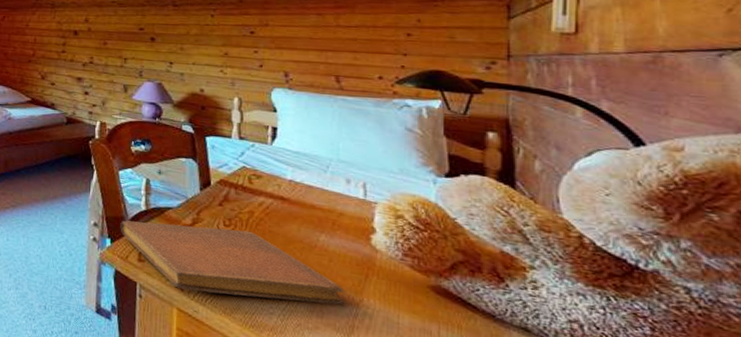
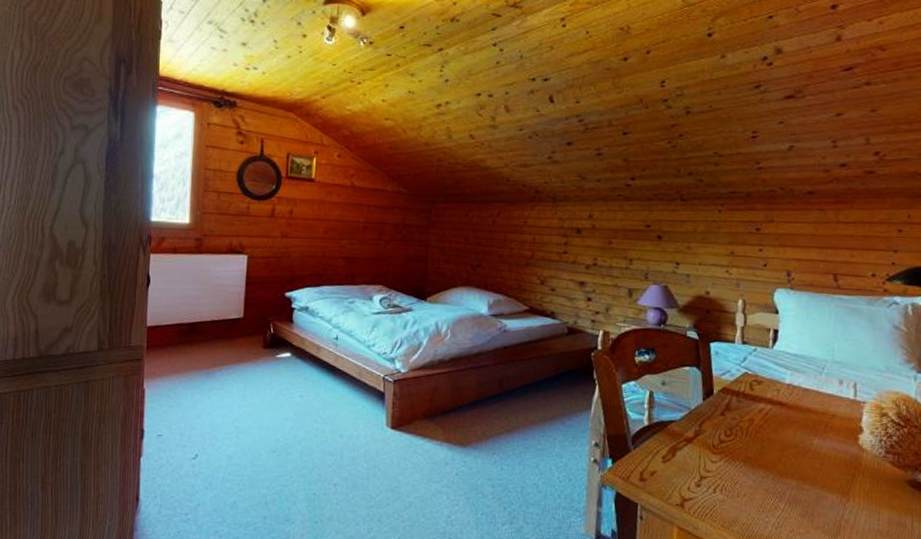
notebook: present [120,220,345,305] -> none [622,438,833,508]

